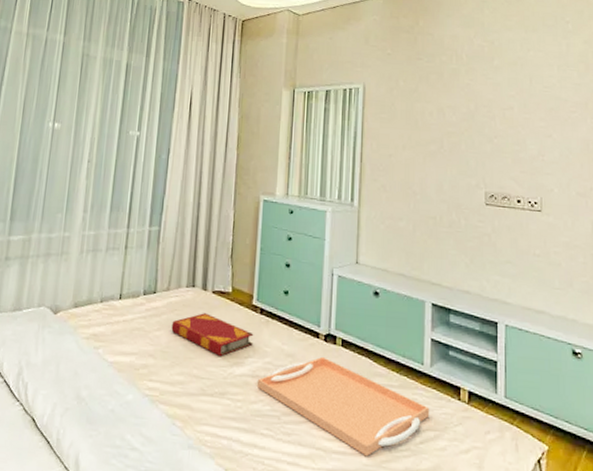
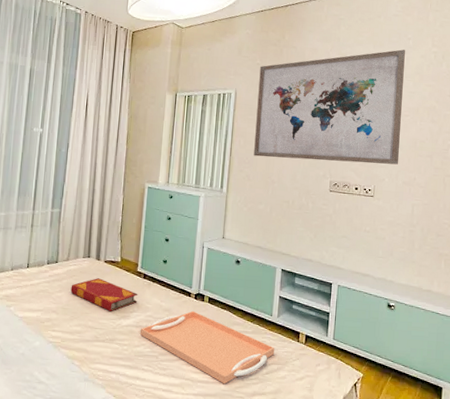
wall art: none [389,34,568,172] -> present [254,49,405,165]

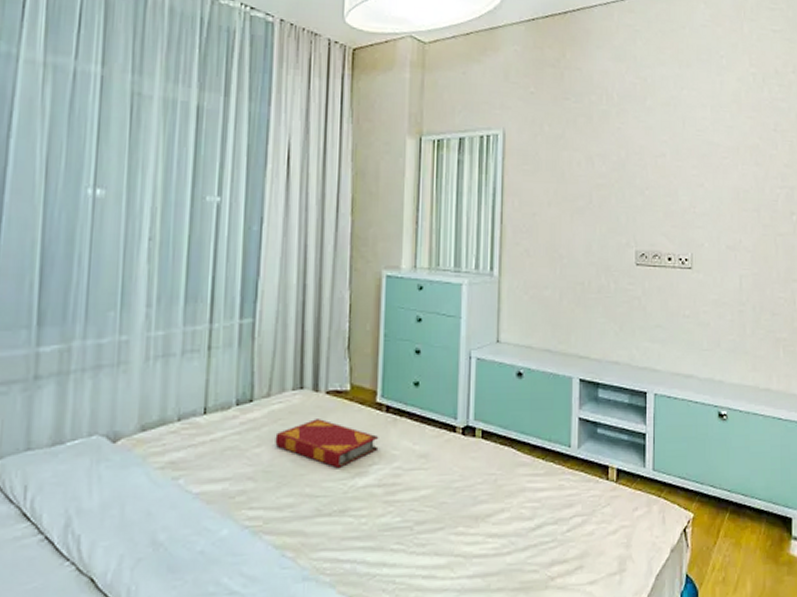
serving tray: present [140,310,275,385] -> none [385,452,577,556]
wall art: present [254,49,405,165] -> none [533,70,719,224]

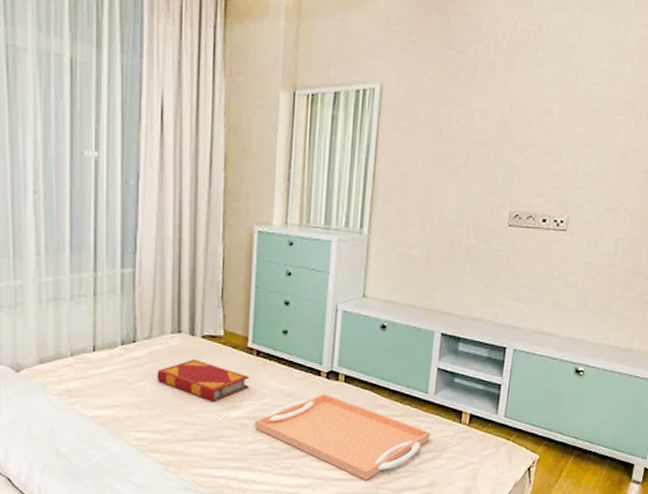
serving tray: none [385,452,577,556] -> present [255,393,431,481]

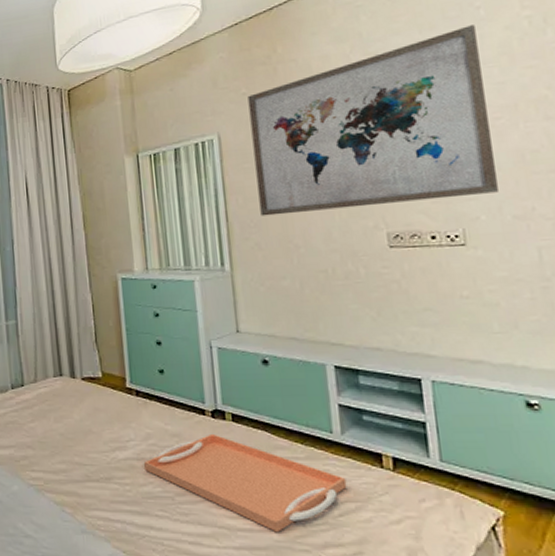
hardback book: present [157,359,250,401] -> none [45,401,134,442]
wall art: none [406,15,624,185] -> present [247,25,498,216]

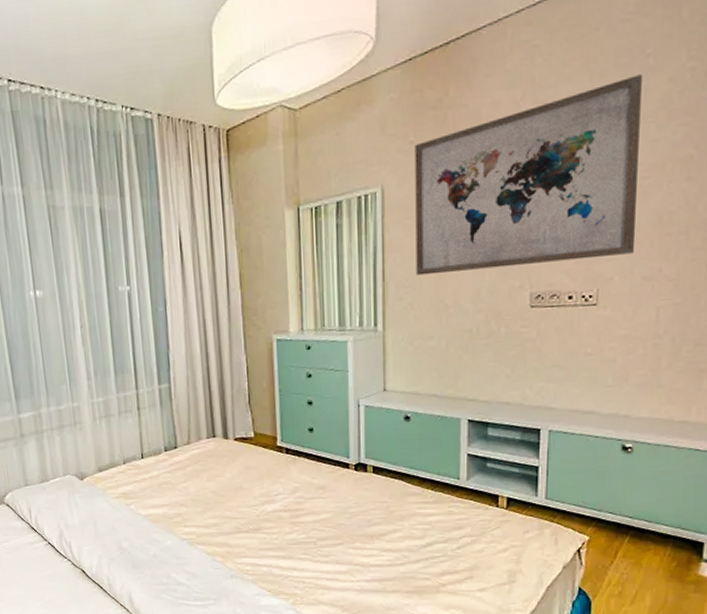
serving tray: present [144,433,347,533] -> none [291,484,466,566]

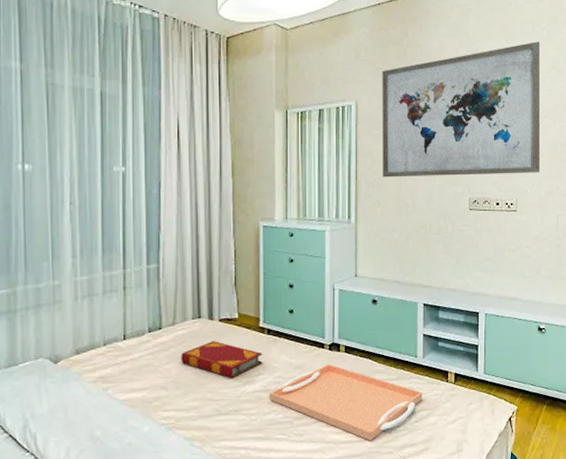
hardback book: none [197,460,282,497] -> present [181,341,263,378]
serving tray: none [291,484,466,566] -> present [270,363,423,441]

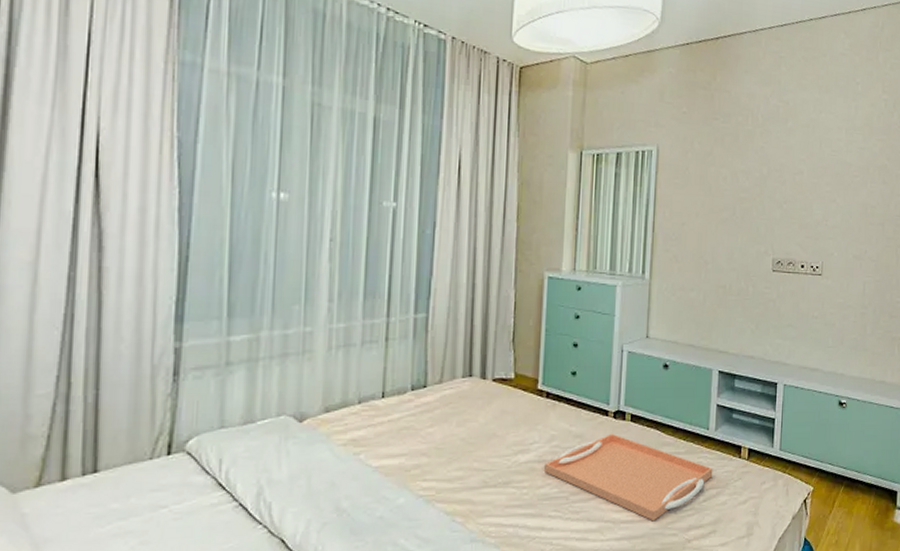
hardback book: present [181,341,263,378] -> none [446,403,540,446]
wall art: present [382,41,540,178] -> none [682,96,854,236]

